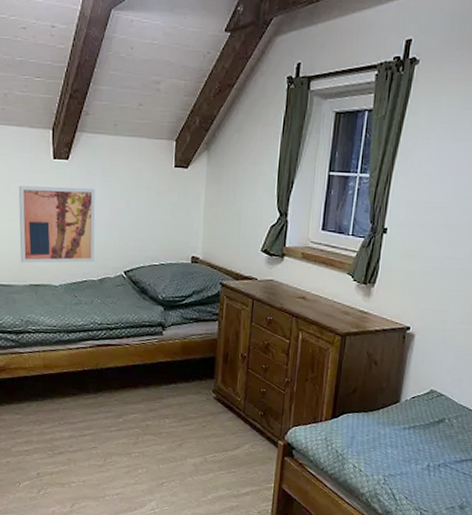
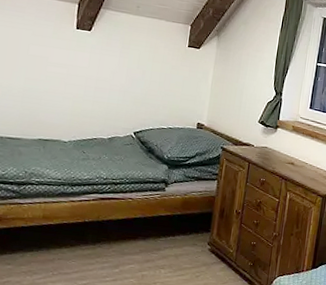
wall art: present [18,185,96,264] -> none [31,49,114,123]

